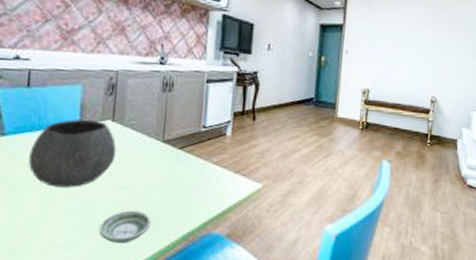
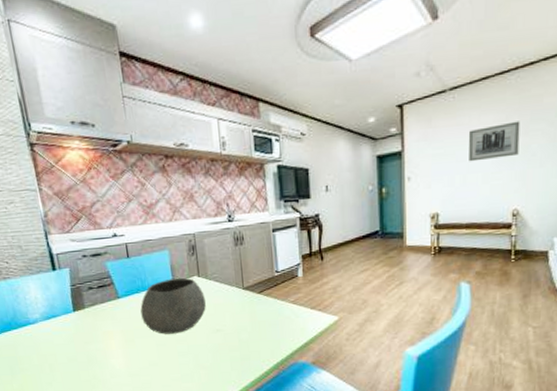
saucer: present [99,210,151,243] -> none [204,347,245,374]
wall art: none [399,17,443,48] -> present [468,121,521,162]

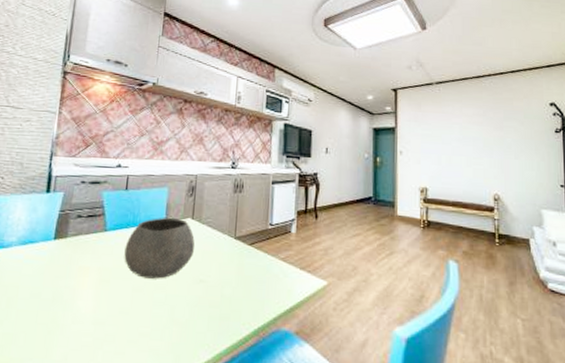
wall art: present [468,121,521,162] -> none [452,117,496,146]

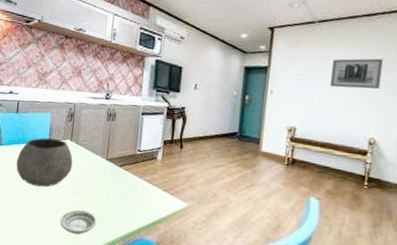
saucer: none [179,302,225,335] -> present [59,209,97,235]
wall art: none [452,117,496,146] -> present [330,58,384,89]

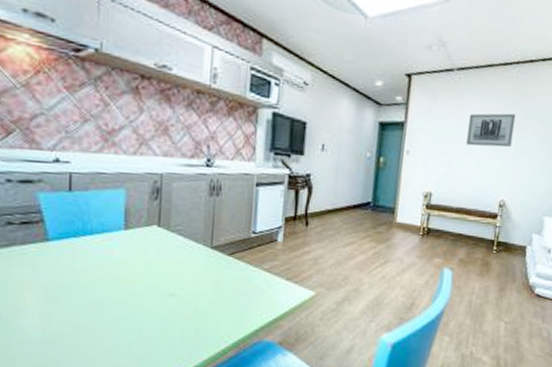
bowl: present [16,137,73,187] -> none [75,224,163,294]
saucer: present [59,209,97,235] -> none [148,316,201,349]

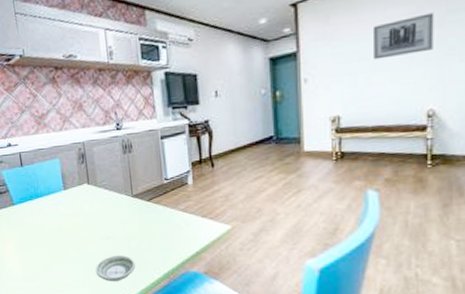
saucer: none [148,316,201,349] -> present [95,255,136,281]

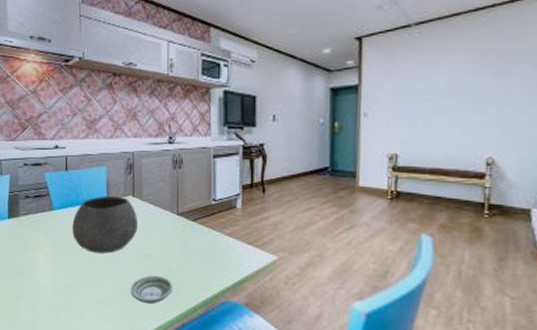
bowl: none [33,185,96,241] -> present [72,195,137,254]
wall art: present [372,12,435,60] -> none [435,61,498,102]

